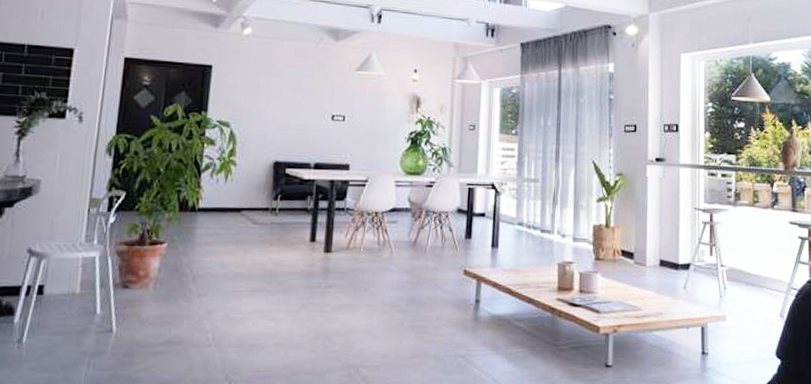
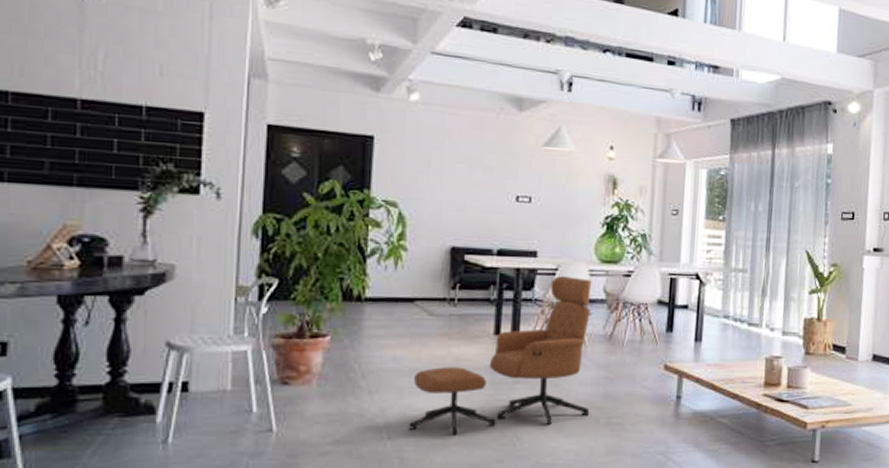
lounge chair: none [232,187,398,337] -> present [409,276,592,435]

